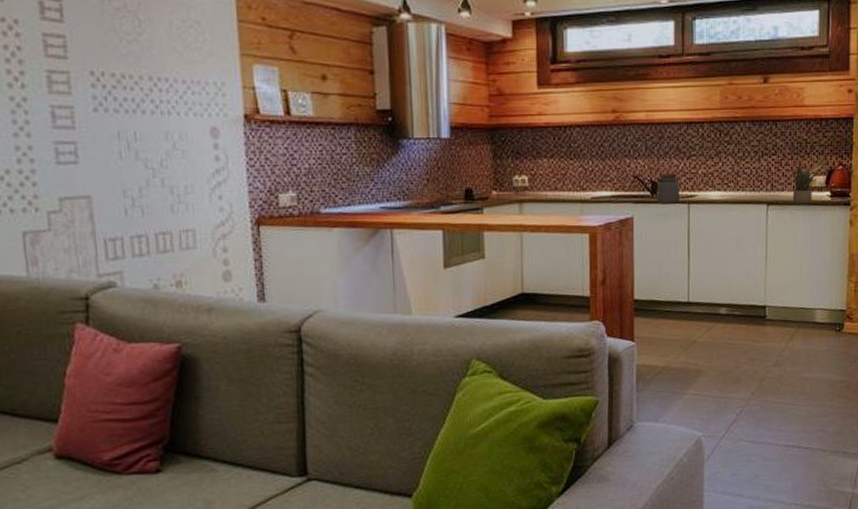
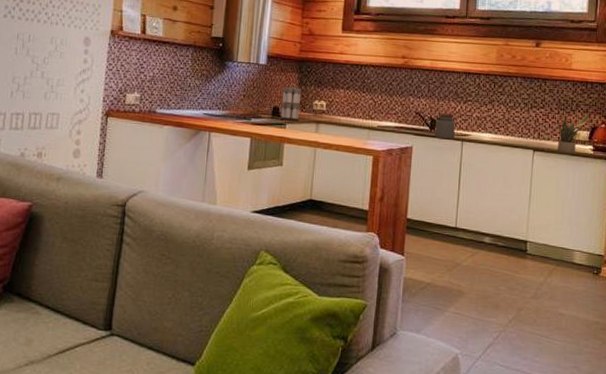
spice rack: none [473,158,499,205] -> present [280,83,302,122]

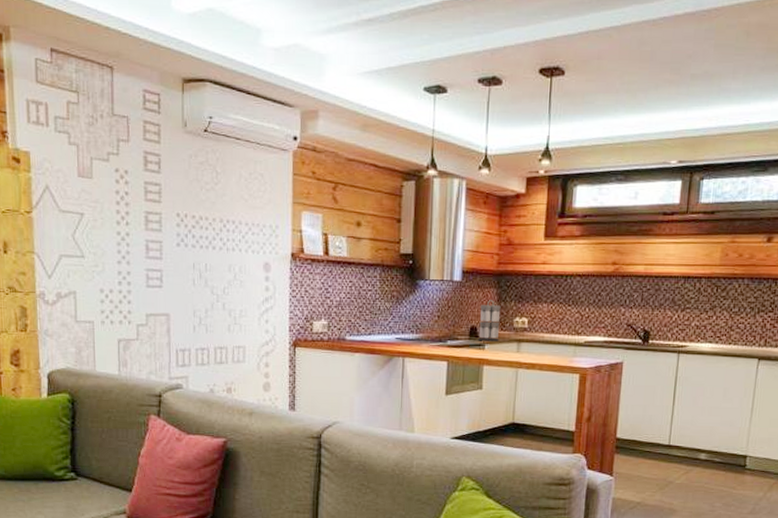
jar: present [434,113,455,140] -> none [647,323,671,352]

